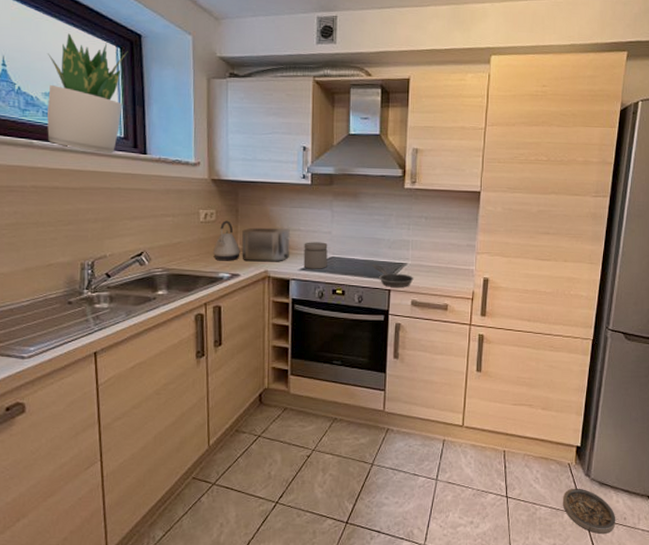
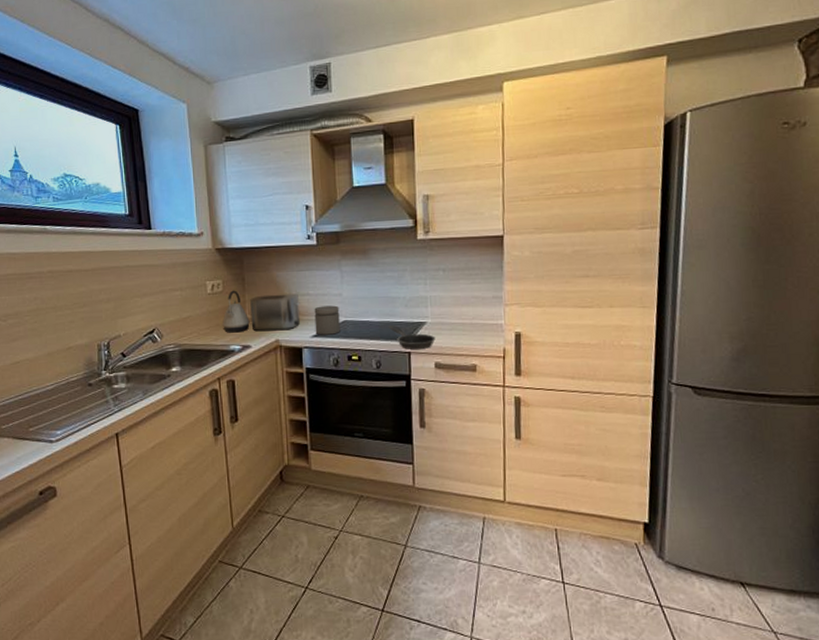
planter: present [47,33,128,153] -> none [53,117,127,232]
pet bowl: present [562,488,616,534] -> none [631,572,702,627]

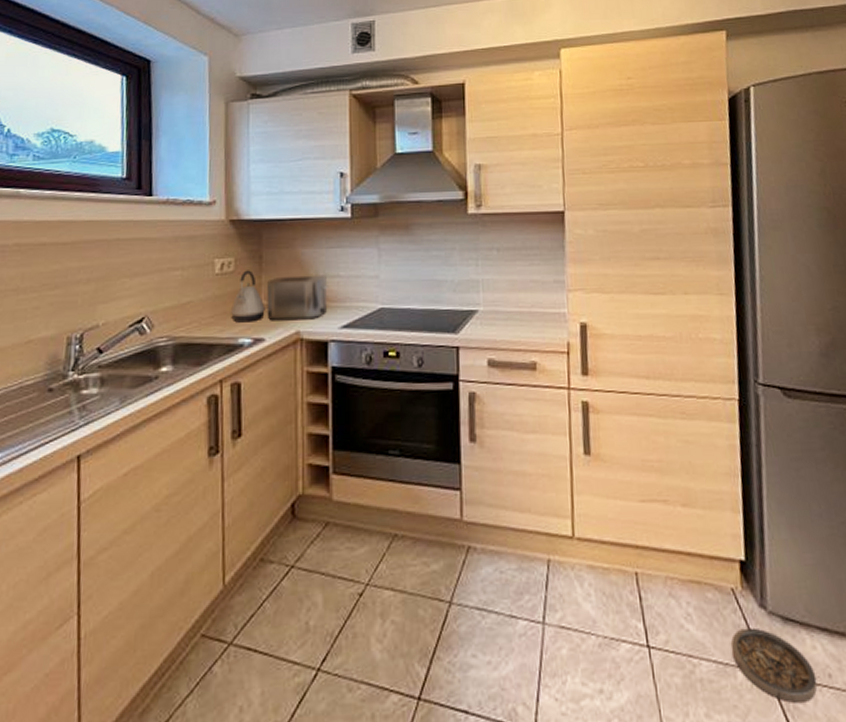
jar: present [314,305,340,335] -> none [345,289,376,326]
frying pan: present [389,325,436,349] -> none [433,314,489,343]
pet bowl: none [631,572,702,627] -> present [731,627,818,703]

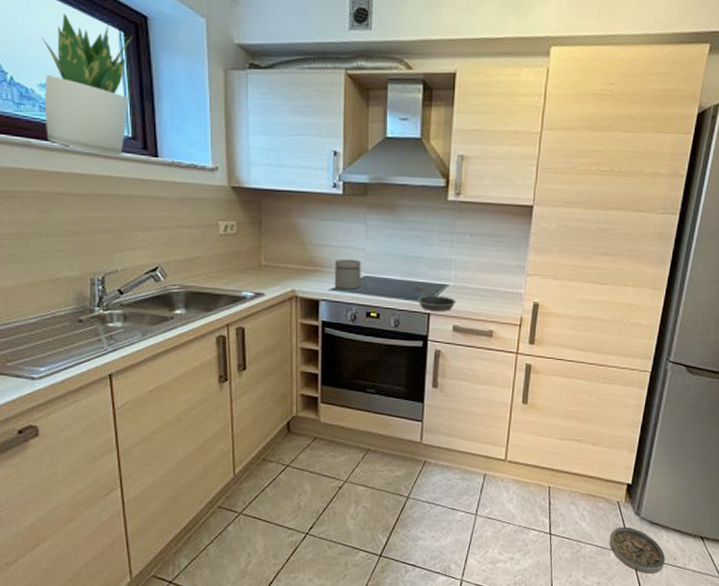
planter: none [37,65,135,198] -> present [40,13,133,155]
kettle: present [230,270,265,323] -> none [234,233,265,279]
toaster: present [267,275,328,321] -> none [266,241,320,281]
jar: none [345,289,376,326] -> present [334,259,361,290]
frying pan: none [433,314,489,343] -> present [410,285,456,311]

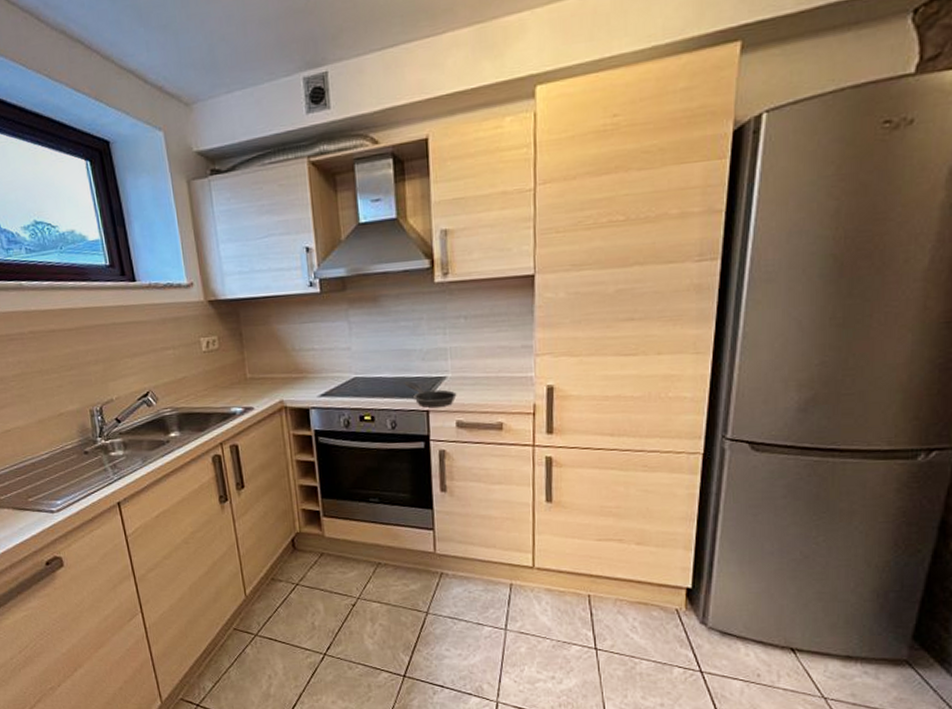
planter: present [40,13,133,155] -> none [18,153,104,286]
jar: present [334,259,361,290] -> none [320,361,351,394]
pet bowl: present [609,527,666,573] -> none [670,638,746,693]

